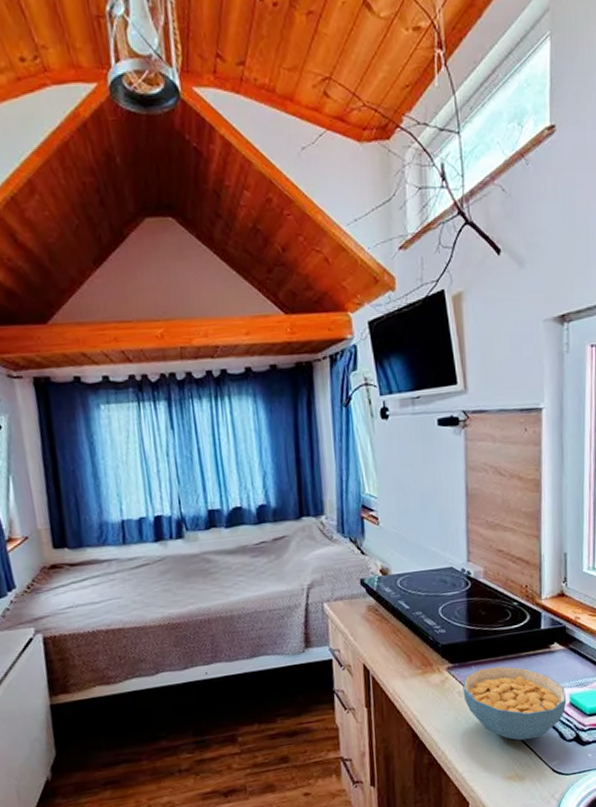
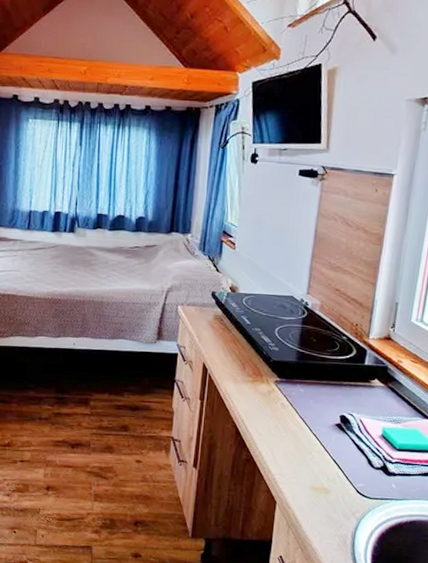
cereal bowl: present [463,665,567,741] -> none [286,387,379,460]

